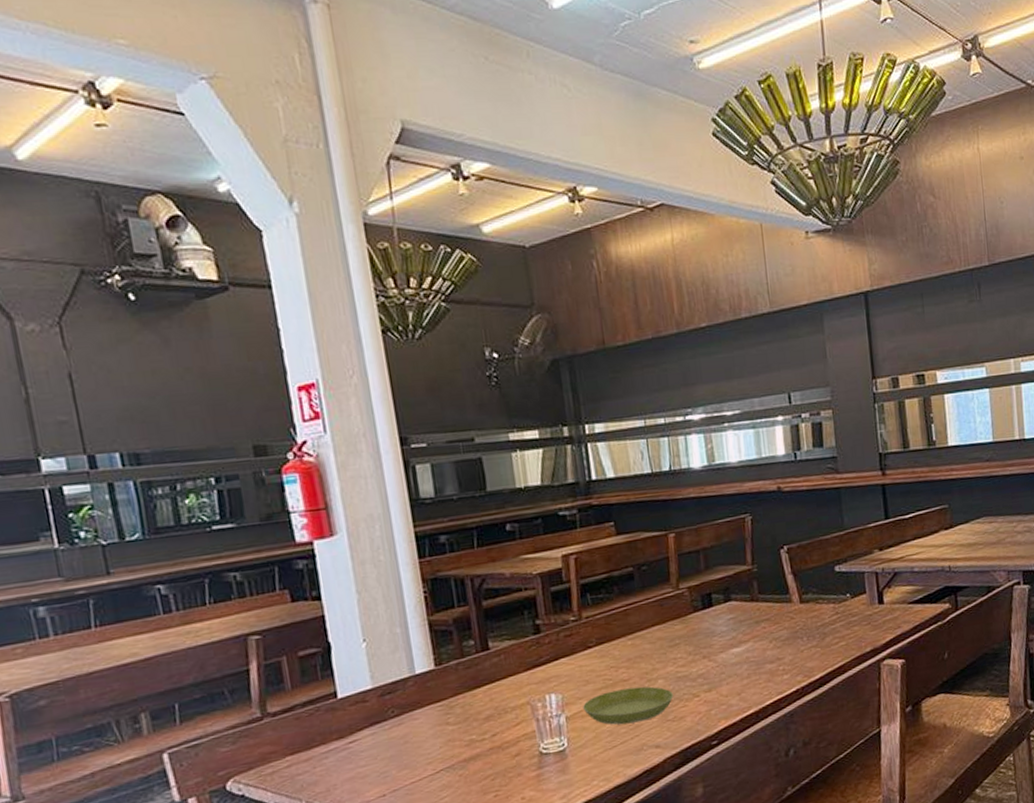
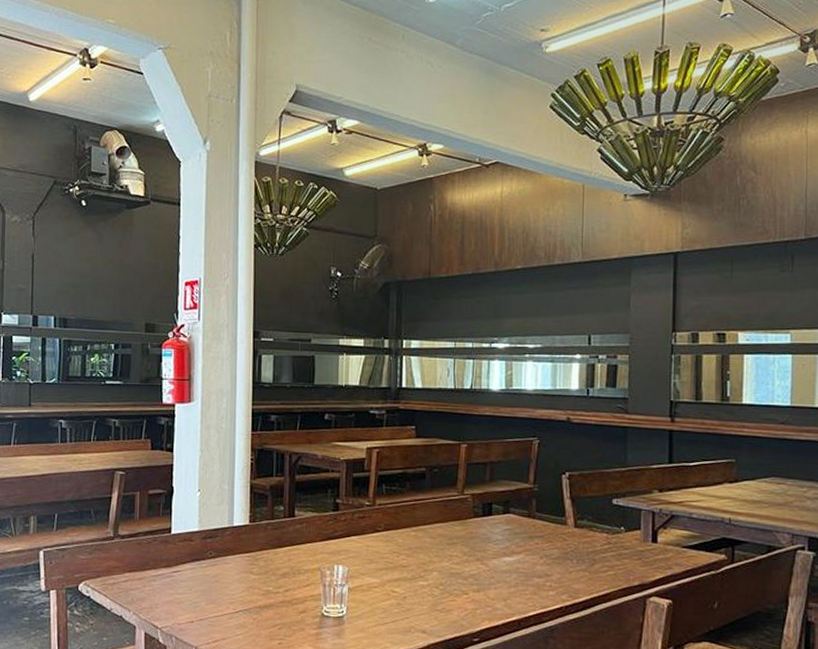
saucer: present [583,686,673,725] -> none [364,573,444,606]

